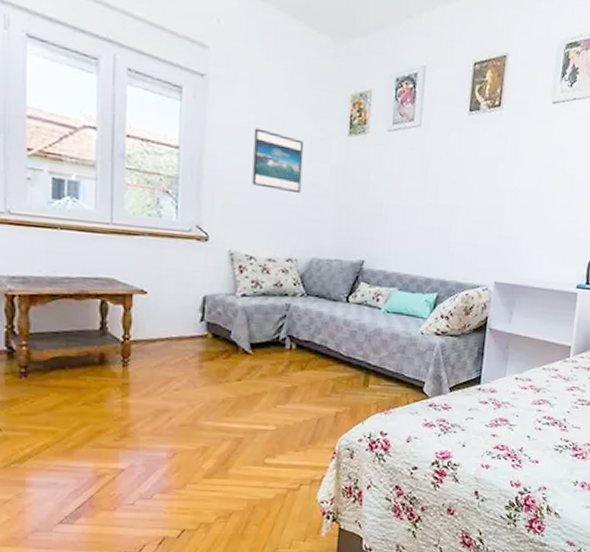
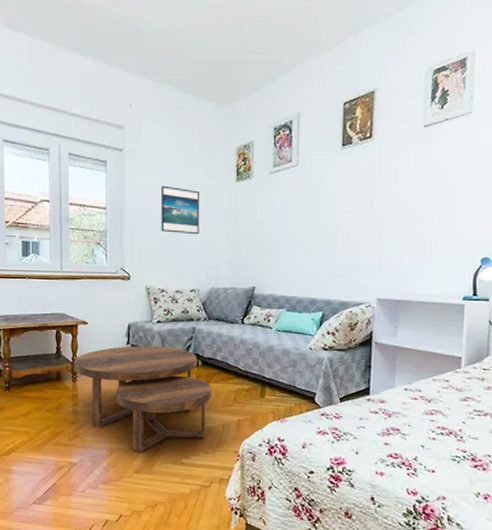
coffee table: none [125,323,307,453] -> present [74,345,212,452]

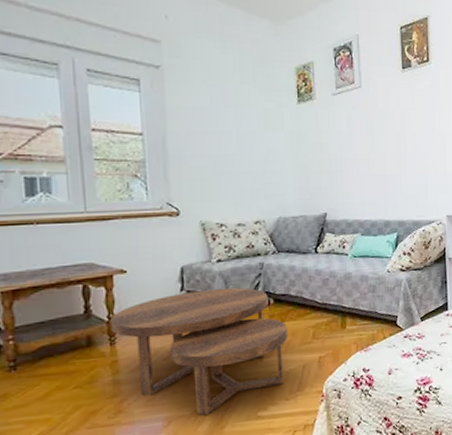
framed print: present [160,185,200,235] -> none [210,107,260,161]

